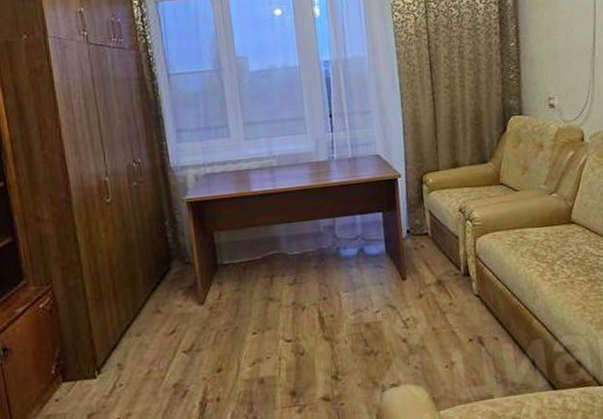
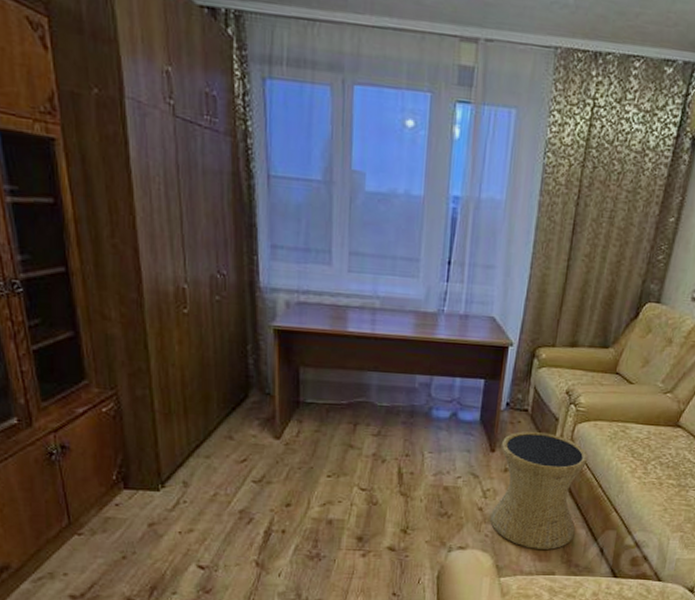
side table: none [411,252,503,374] -> present [490,431,589,550]

